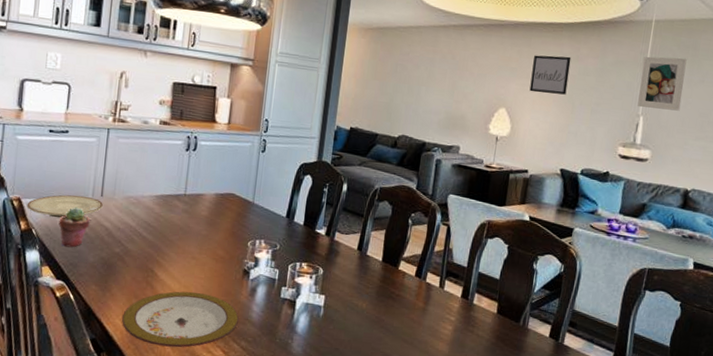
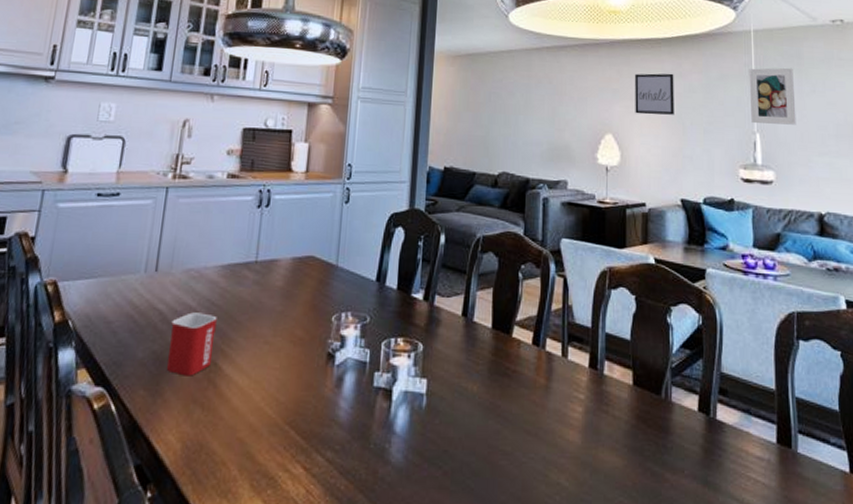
plate: present [27,194,104,218] -> none [63,272,158,304]
potted succulent: present [58,207,90,248] -> none [101,287,141,341]
mug: none [113,230,153,279] -> present [167,312,217,376]
plate: present [122,291,239,348] -> none [176,388,323,468]

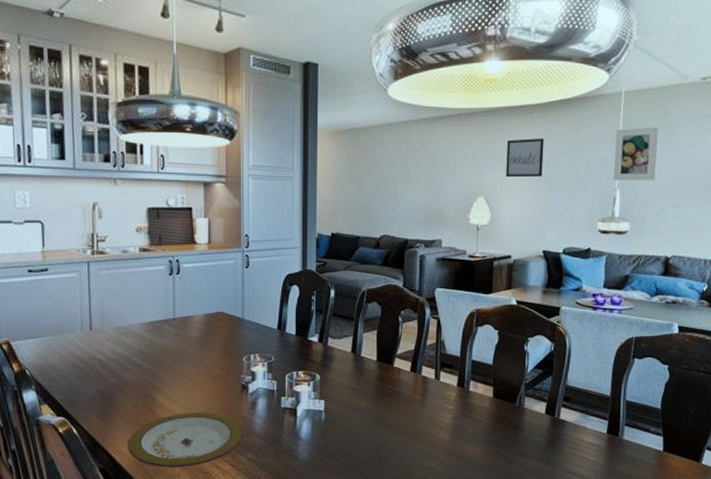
mug: present [167,312,217,376] -> none [110,360,148,406]
plate: none [176,388,323,468] -> present [128,412,243,467]

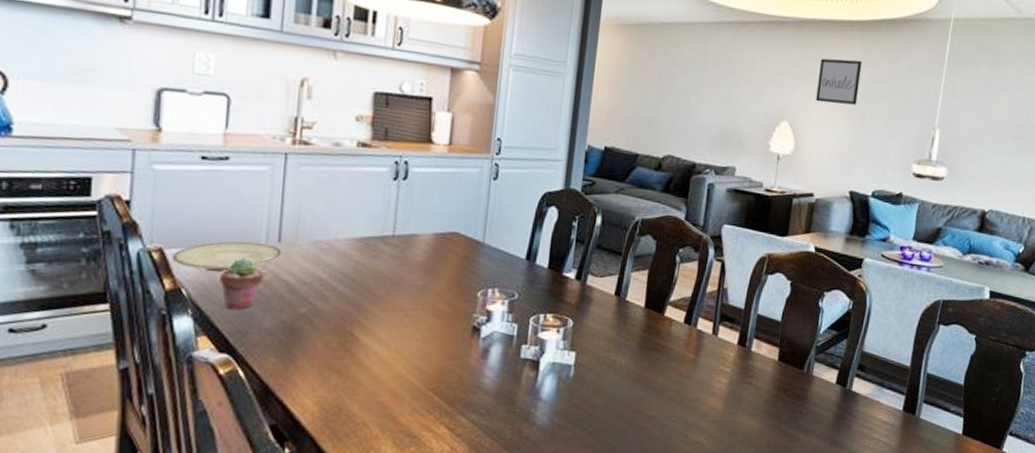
plate: none [16,331,94,357] -> present [172,241,283,273]
potted succulent: none [51,343,83,384] -> present [219,257,264,310]
plate: present [128,412,243,467] -> none [312,357,468,428]
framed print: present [613,127,659,181] -> none [934,60,986,123]

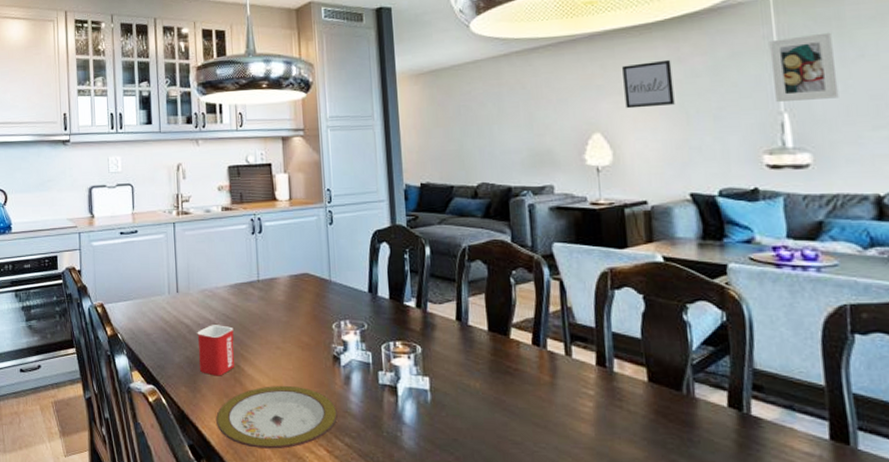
plate: present [172,241,283,273] -> none [110,294,181,320]
potted succulent: present [219,257,264,310] -> none [141,307,170,349]
mug: none [299,284,352,346] -> present [197,325,234,376]
plate: none [312,357,468,428] -> present [216,385,338,449]
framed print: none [934,60,986,123] -> present [769,32,839,103]

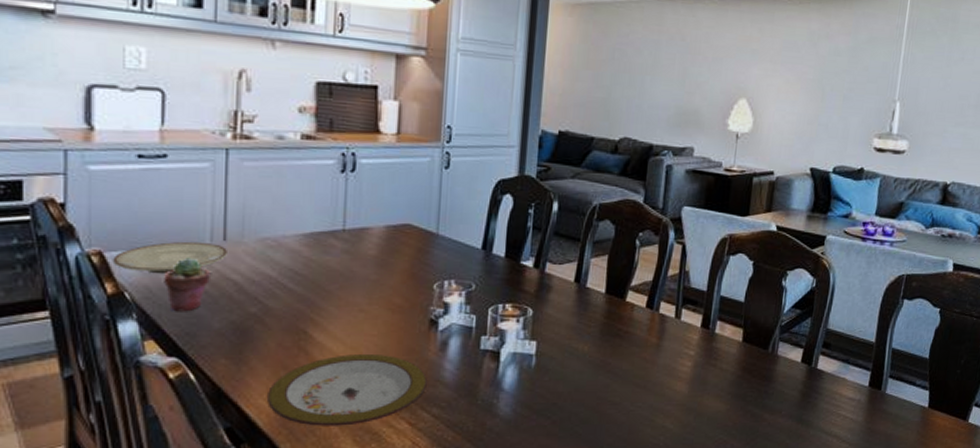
plate: none [110,294,181,320] -> present [113,241,229,275]
potted succulent: none [141,307,170,349] -> present [164,257,210,312]
mug: present [197,325,234,376] -> none [249,282,303,345]
wall art: present [622,59,675,109] -> none [773,33,821,80]
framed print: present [769,32,839,103] -> none [894,31,946,94]

